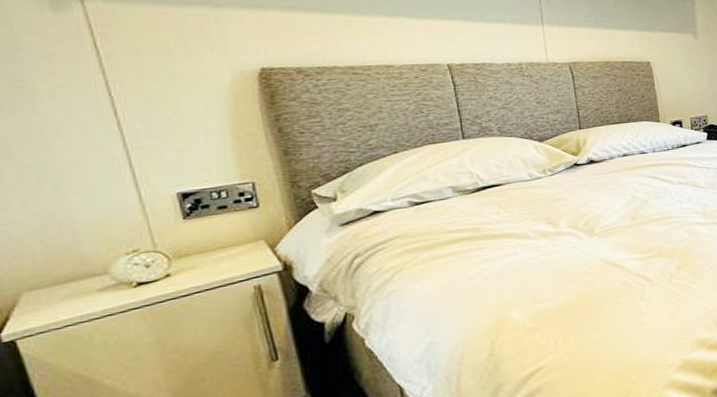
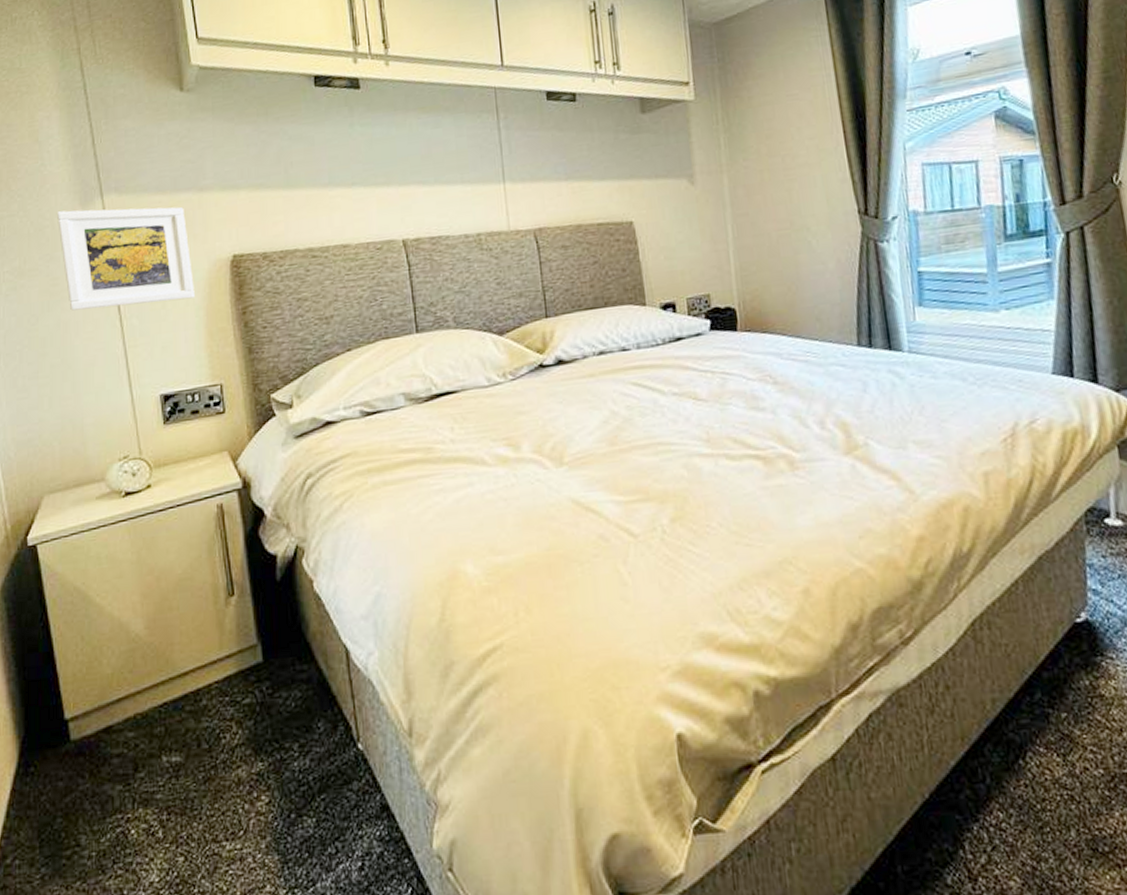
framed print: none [14,12,216,113] -> present [56,207,195,311]

